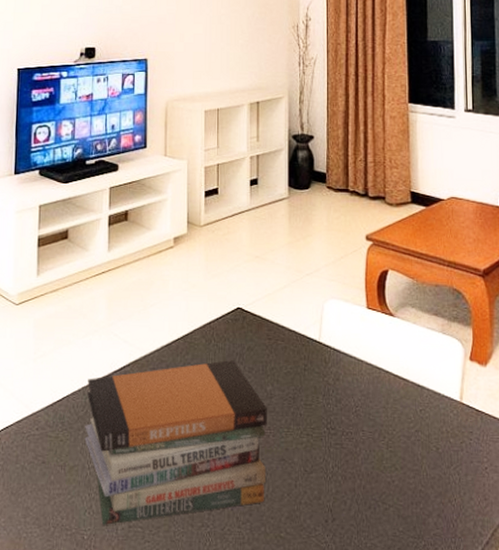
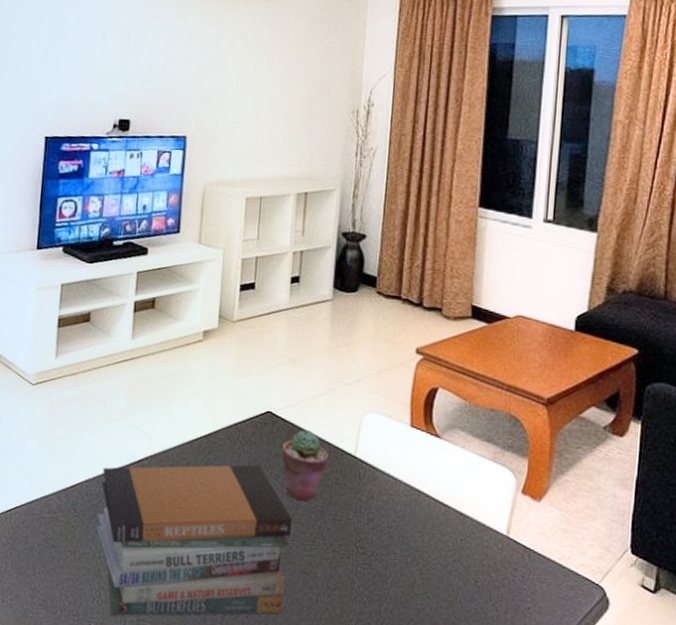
potted succulent: none [253,321,297,390] -> present [281,430,329,501]

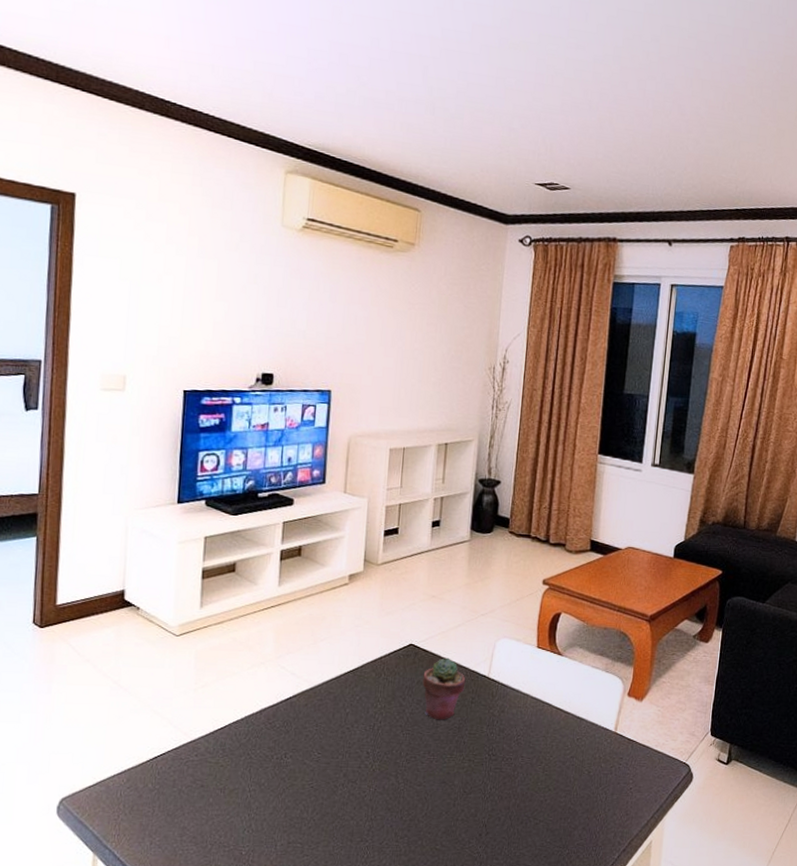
book stack: present [96,464,292,616] -> none [246,693,432,842]

